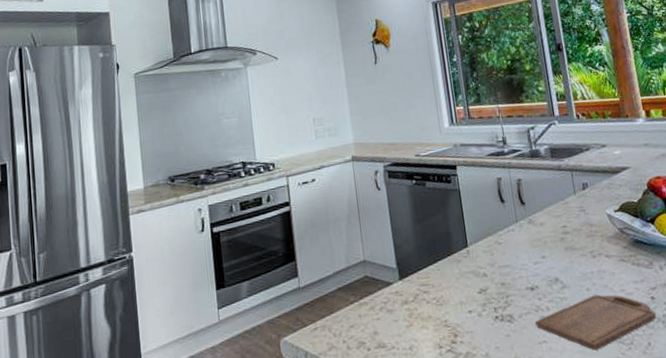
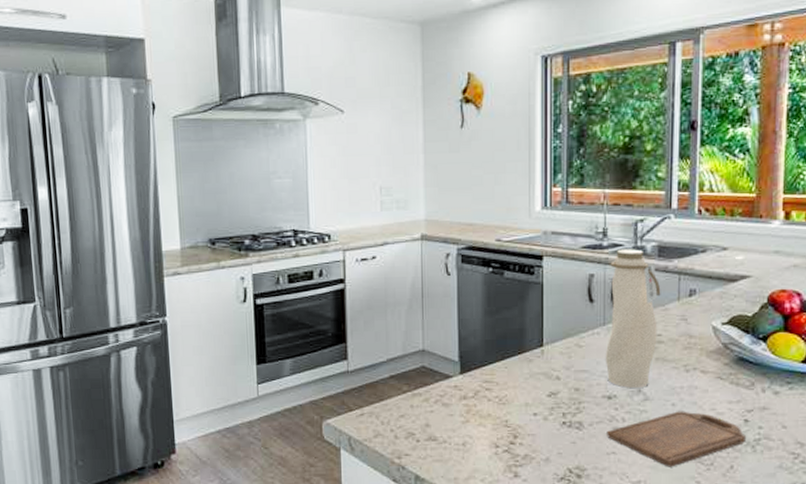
water bottle: none [513,152,564,278] -> present [605,249,661,388]

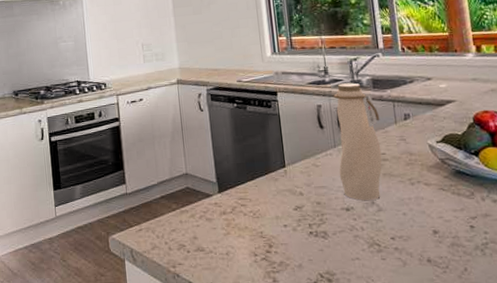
cutting board: present [607,411,747,467] -> none [349,219,476,271]

